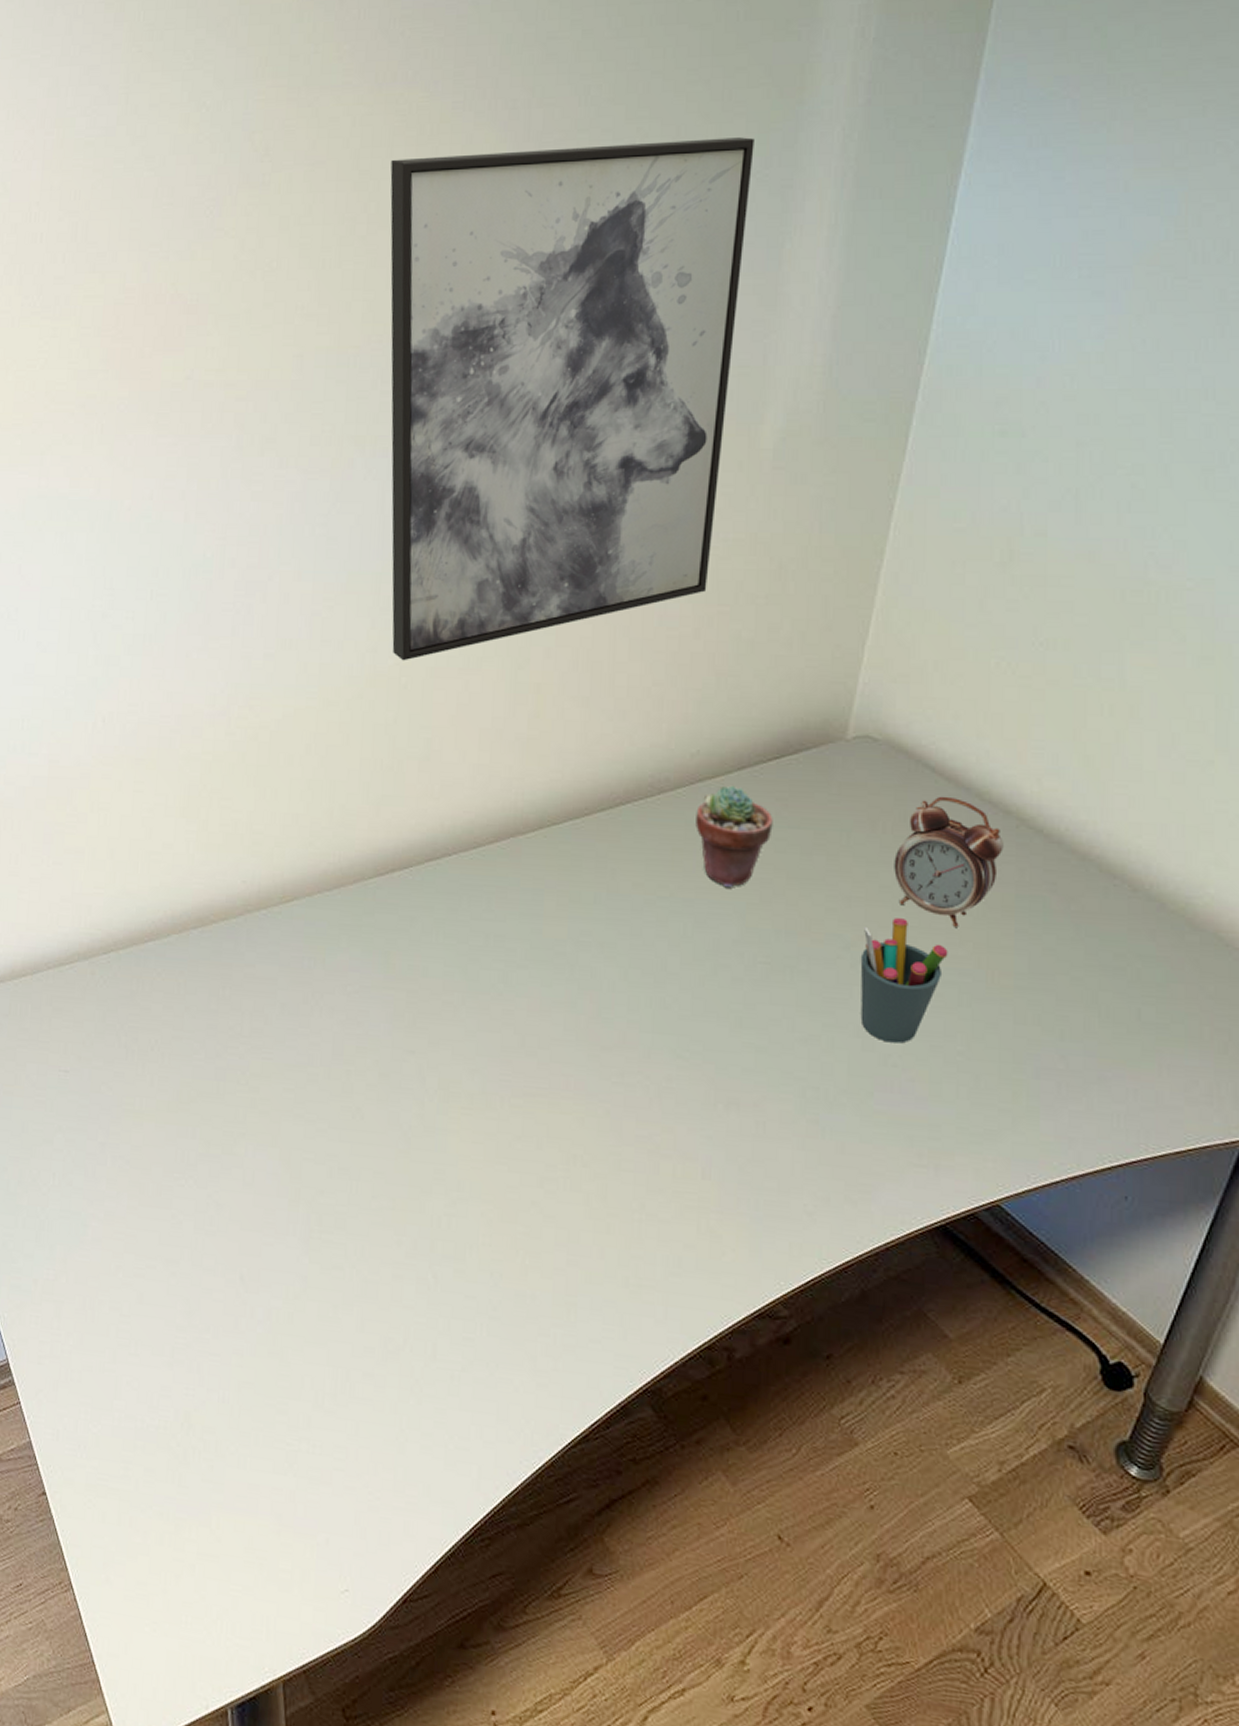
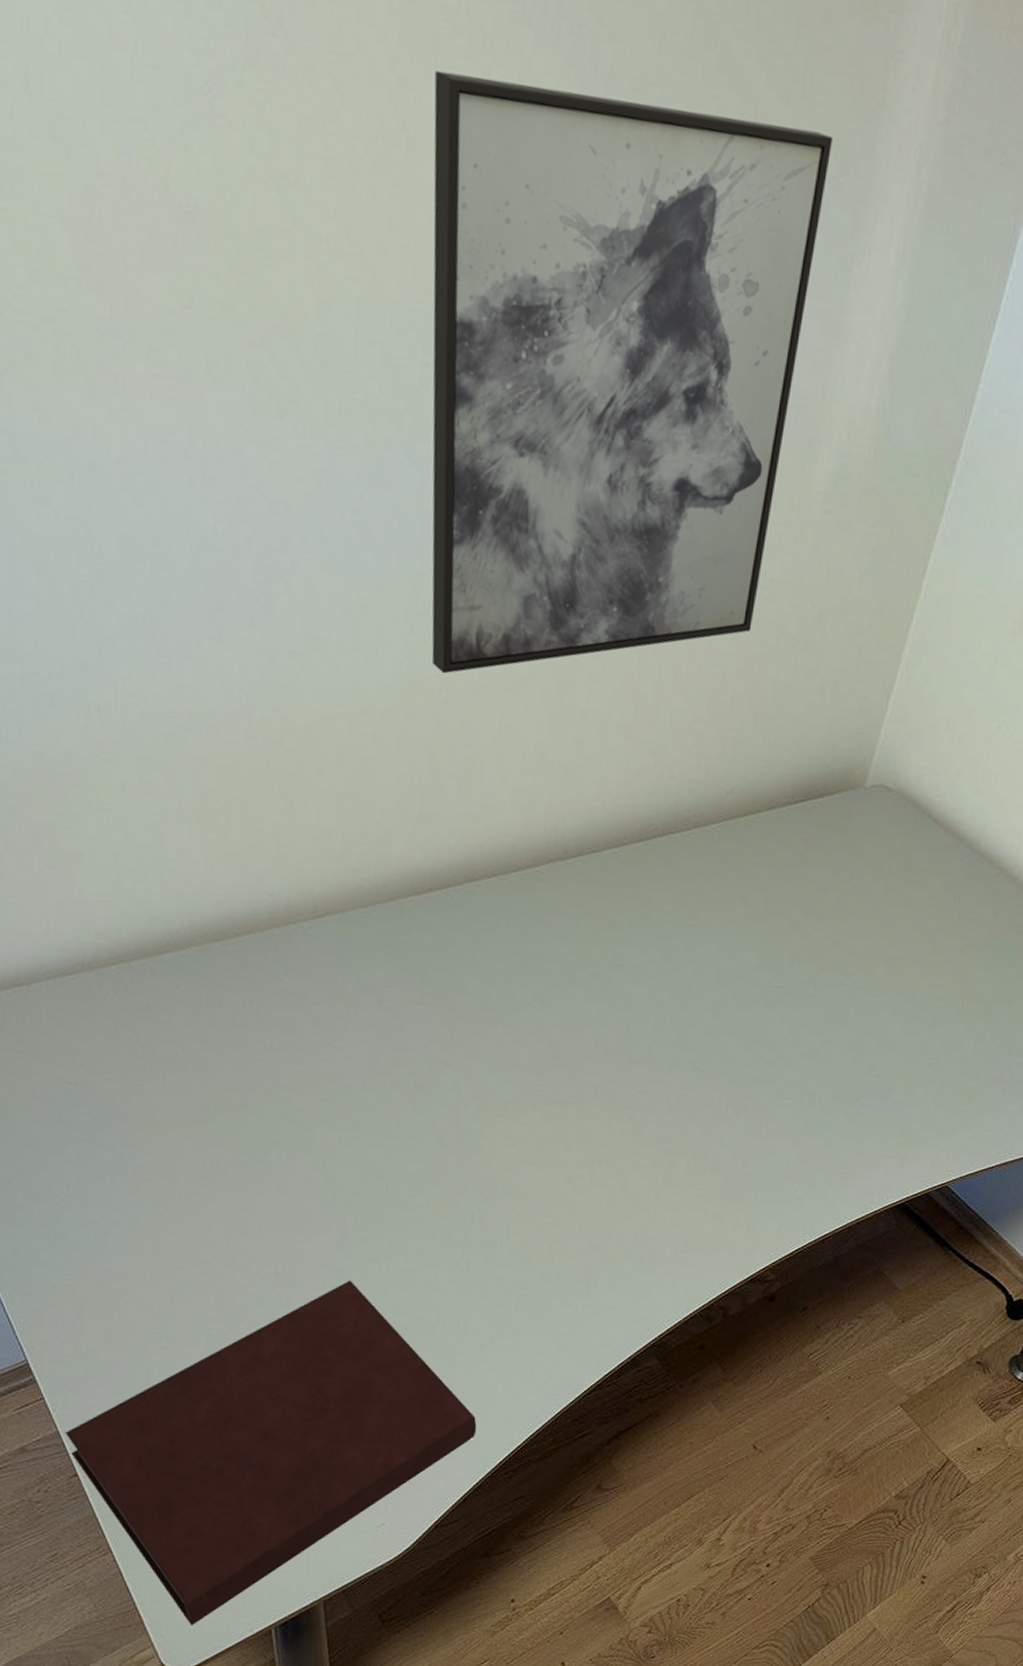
notebook: none [37,1289,448,1692] -> present [65,1280,477,1625]
potted succulent: present [696,785,773,887] -> none [726,824,796,918]
pen holder: present [860,918,948,1044] -> none [854,950,931,1058]
alarm clock: present [894,796,1004,927] -> none [894,844,985,960]

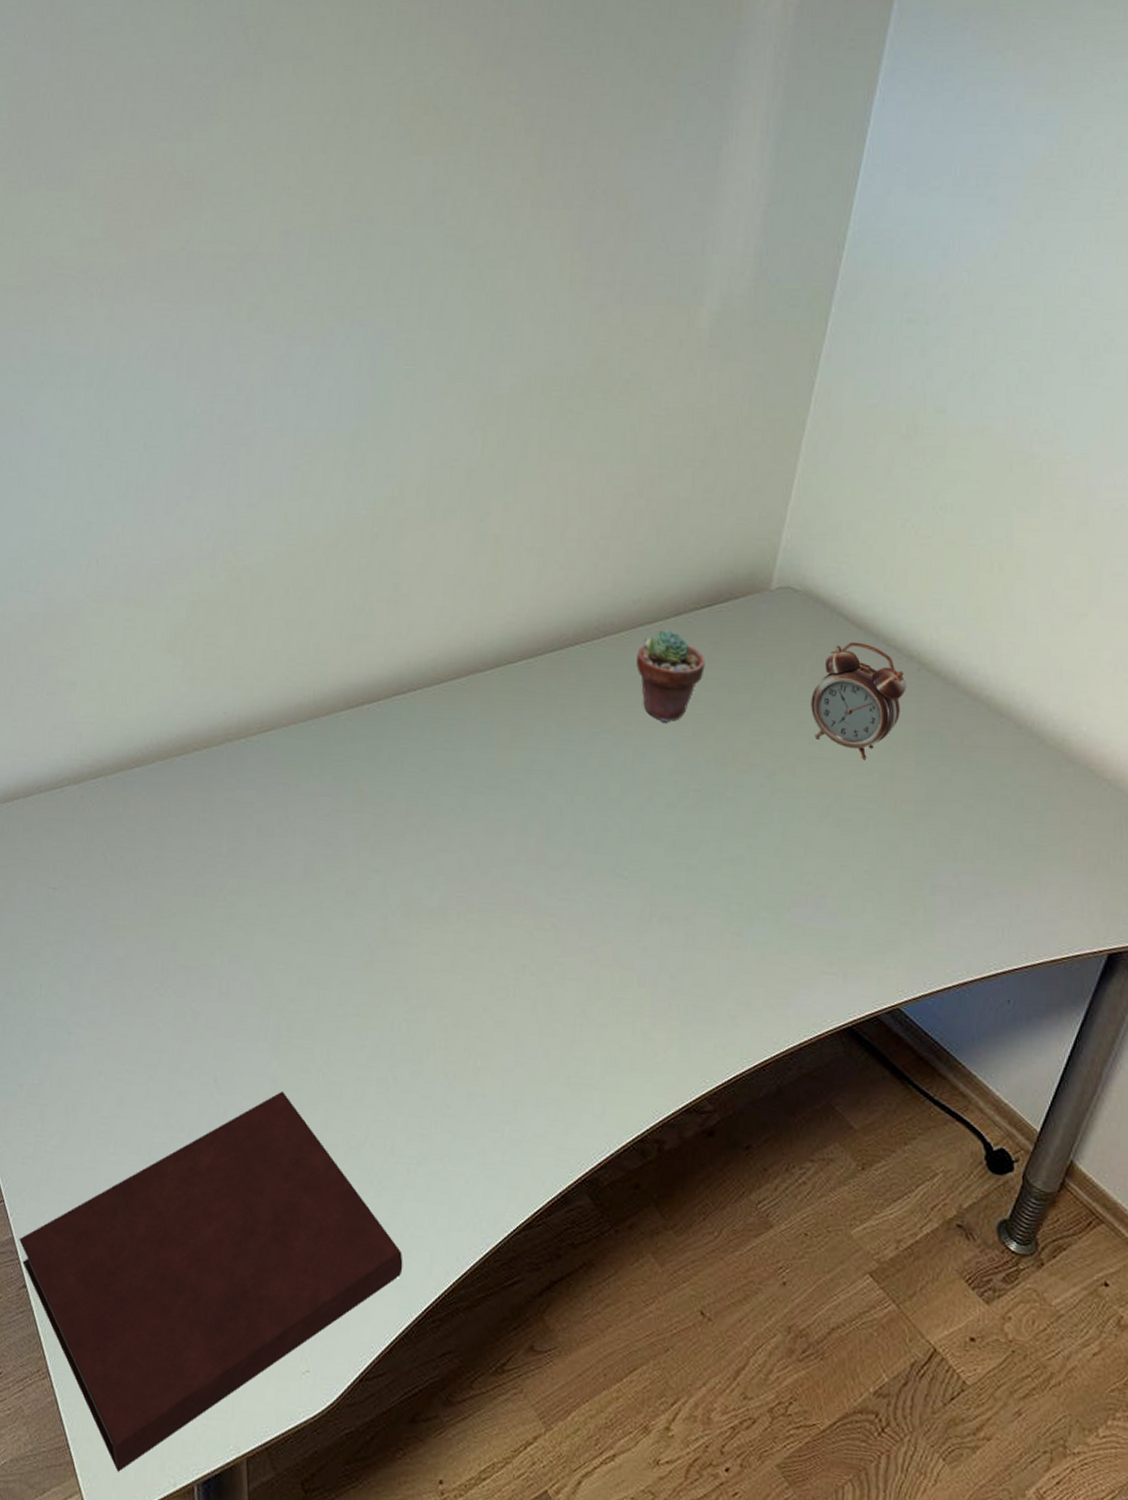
wall art: present [431,70,833,674] -> none [365,50,697,512]
potted succulent: none [726,824,796,918] -> present [636,630,705,721]
alarm clock: none [894,844,985,960] -> present [811,641,906,759]

